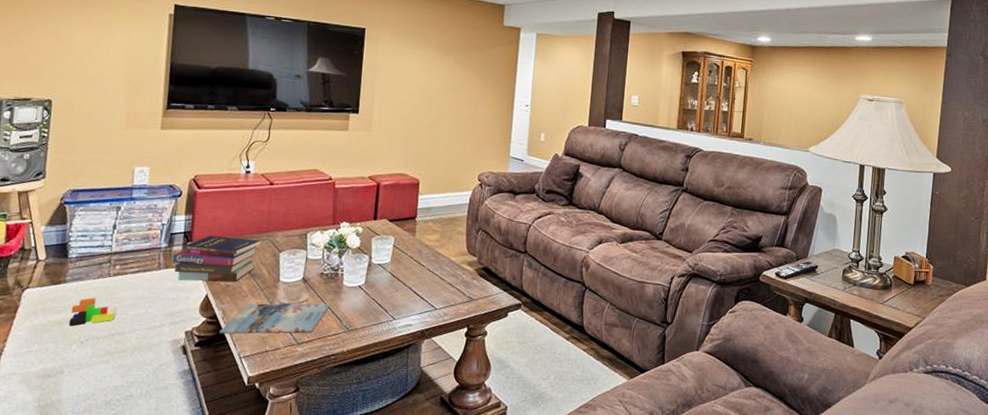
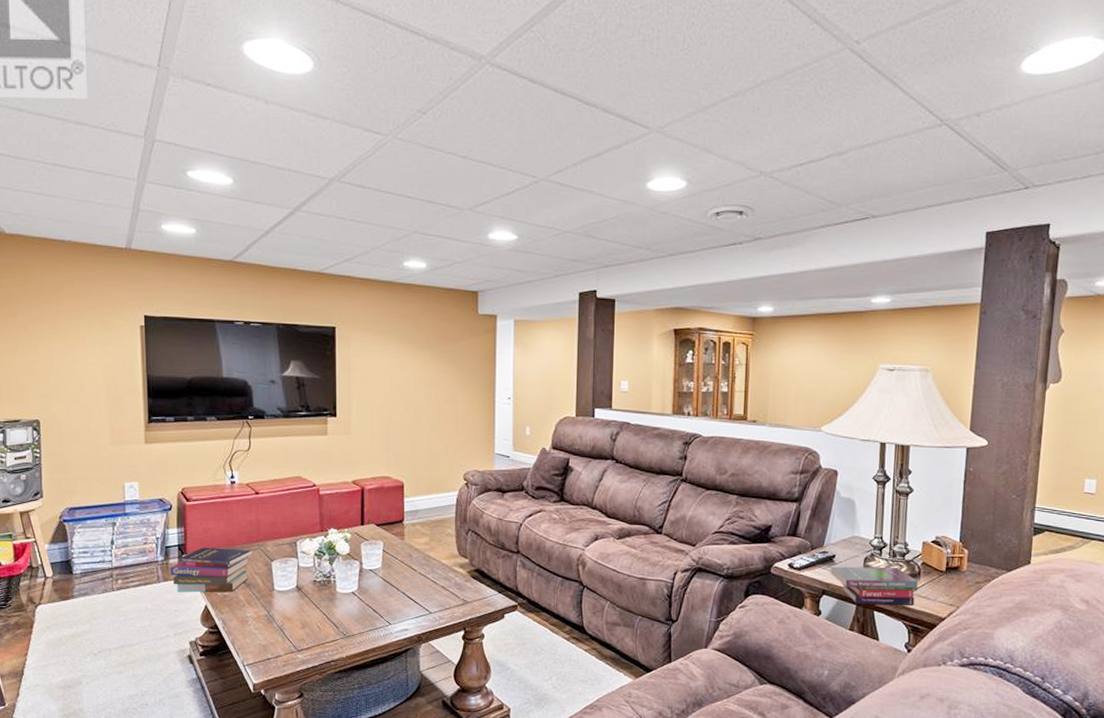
toy blocks: present [69,298,117,327] -> none [81,612,124,640]
magazine: present [219,303,331,334] -> none [222,610,327,643]
teacup: present [279,282,309,304] -> none [275,590,304,612]
books: none [812,276,889,315] -> present [830,566,918,605]

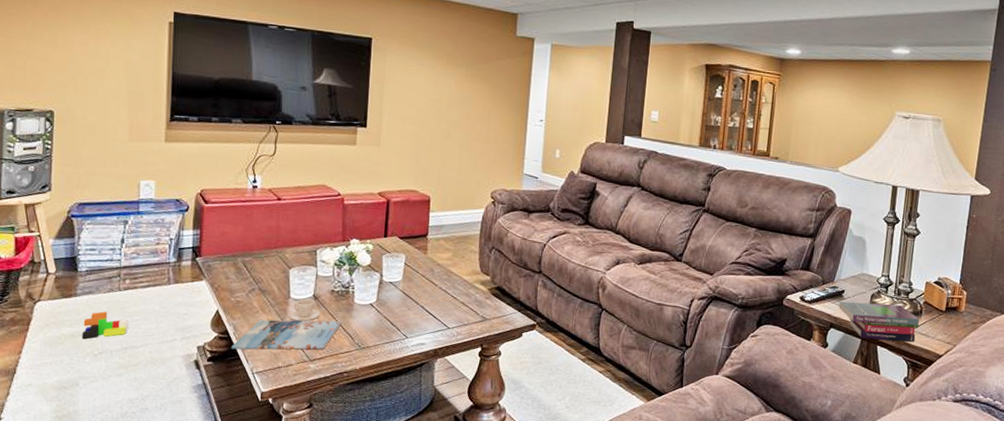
toy blocks: none [81,612,124,640] -> present [82,311,129,340]
books: present [169,547,252,593] -> none [181,251,270,298]
magazine: none [222,610,327,643] -> present [231,319,343,350]
teacup: none [275,590,304,612] -> present [290,298,320,321]

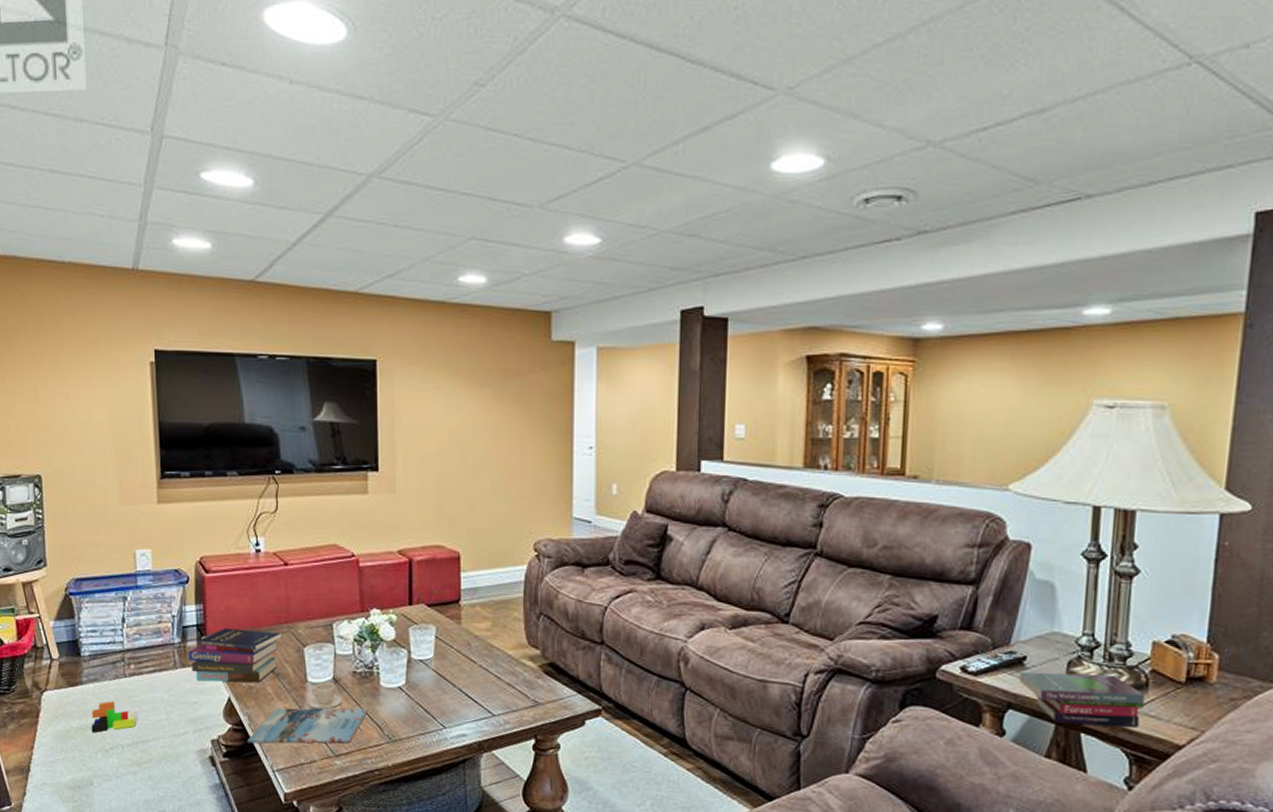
books: none [181,251,270,298] -> present [187,628,281,683]

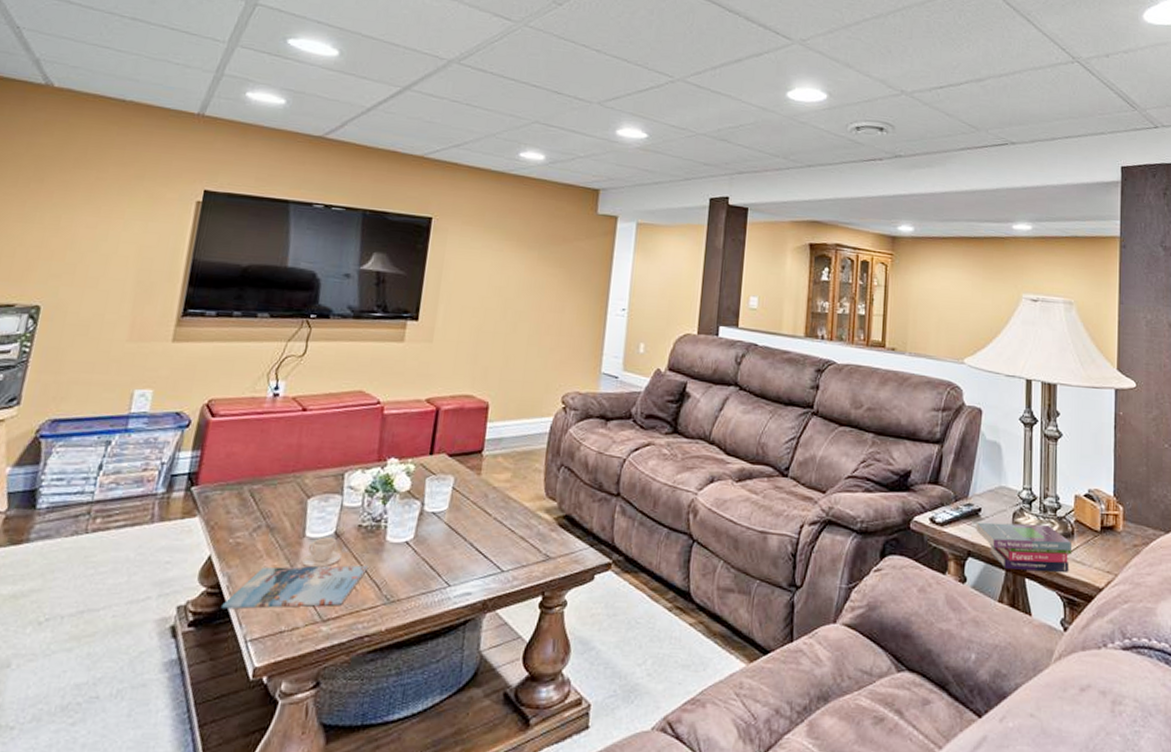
toy blocks: present [91,701,138,733] -> none [25,562,92,602]
books: present [187,628,281,683] -> none [169,477,285,539]

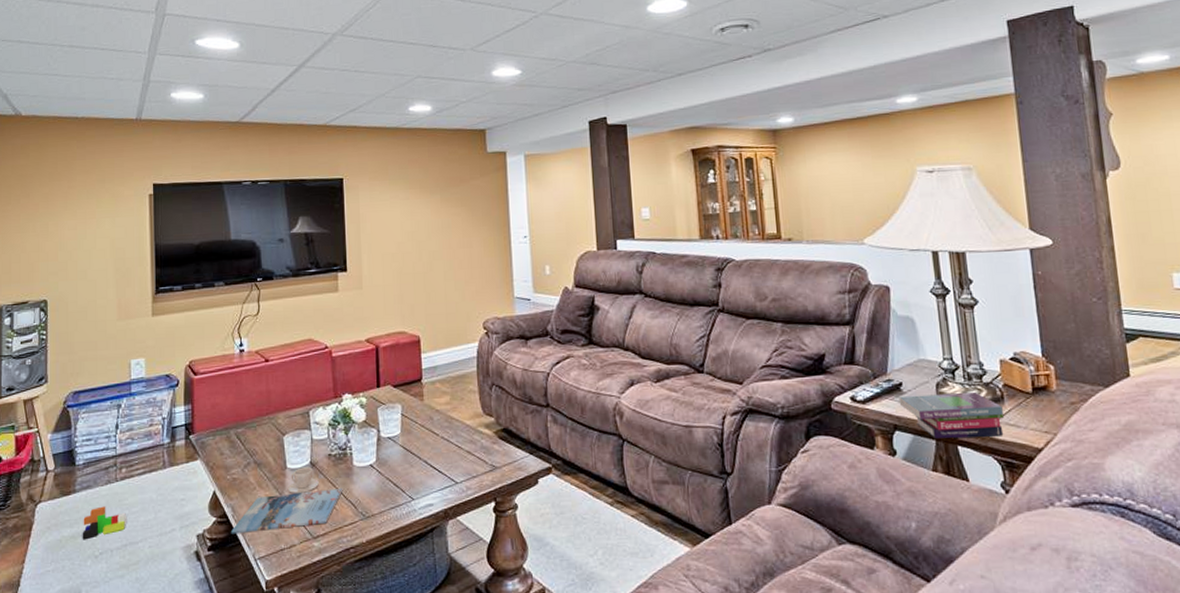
toy blocks: none [25,562,92,602] -> present [82,506,127,540]

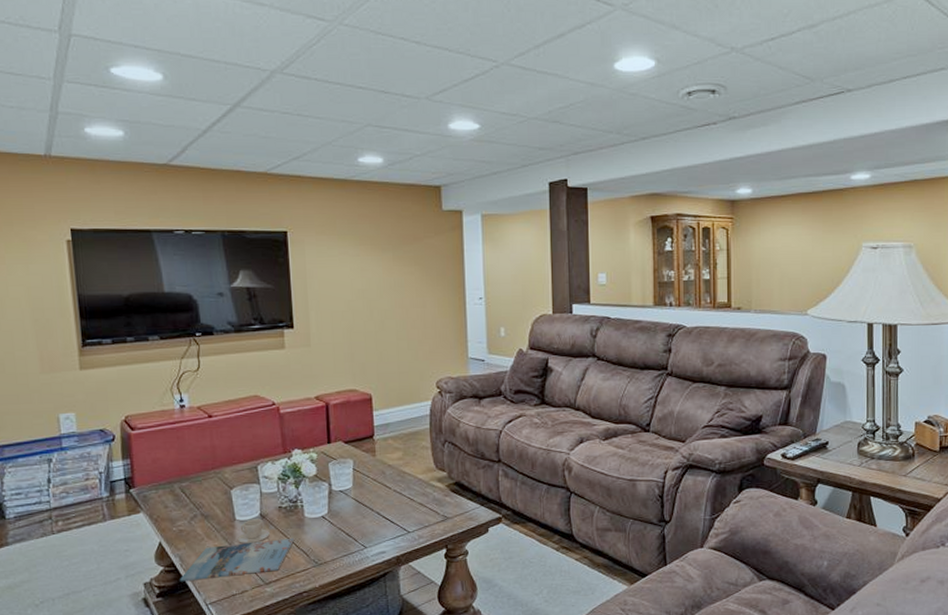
toy blocks: present [82,506,127,540] -> none [19,558,68,590]
books: present [898,391,1004,438] -> none [824,450,912,490]

